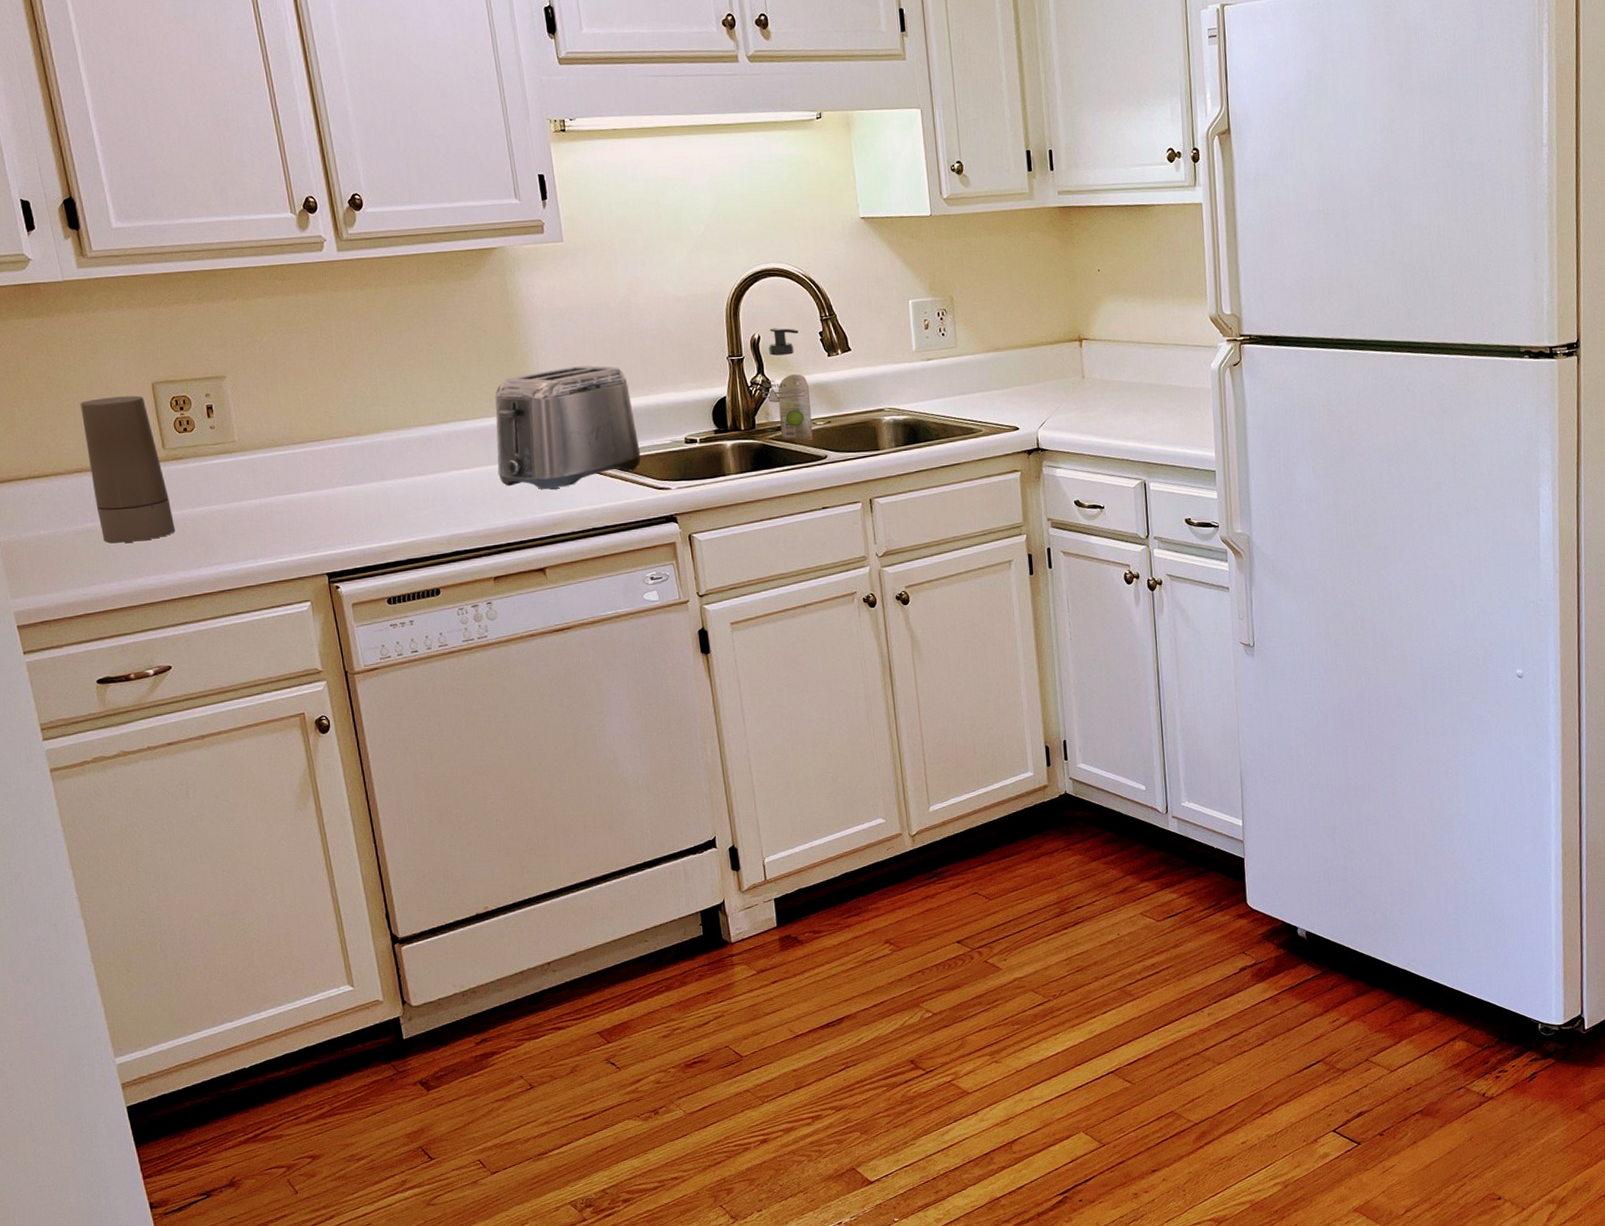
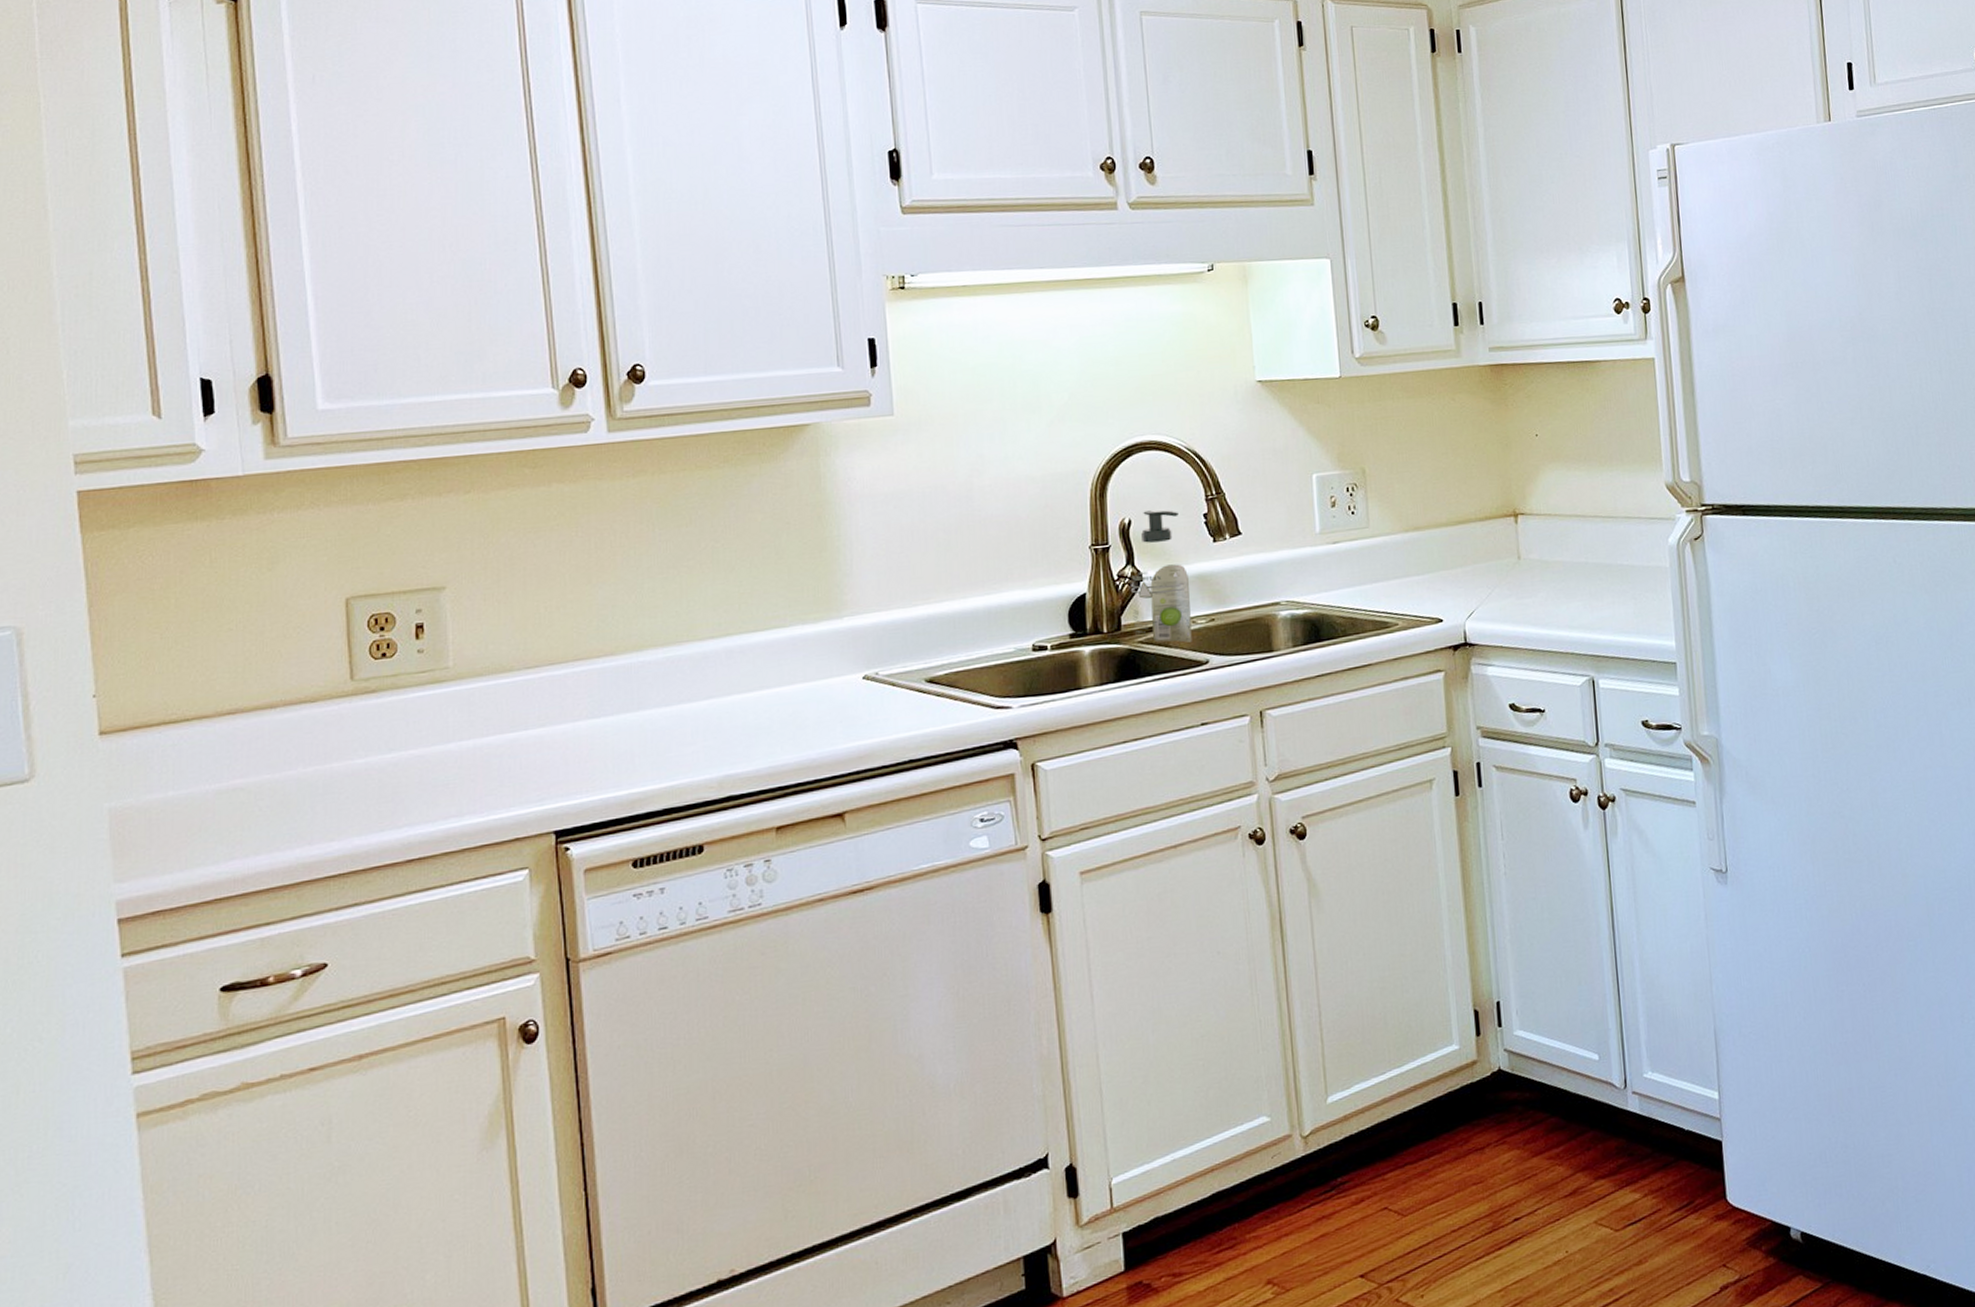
canister: present [80,395,175,543] -> none [246,614,355,804]
toaster: present [495,365,641,491] -> none [791,560,976,715]

